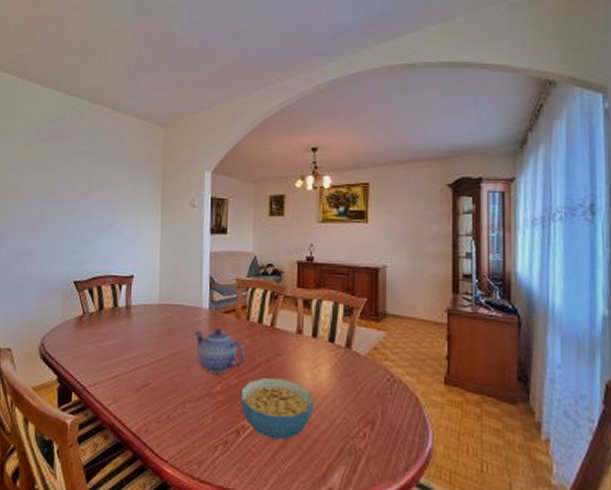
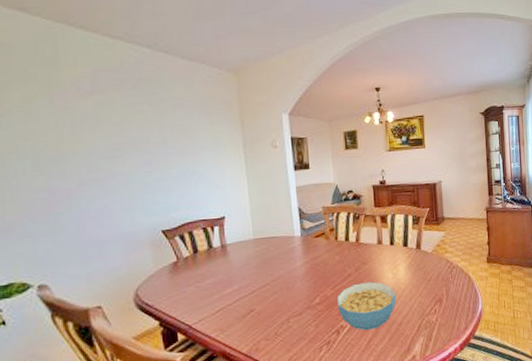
teapot: present [194,327,246,373] -> none [290,250,338,289]

